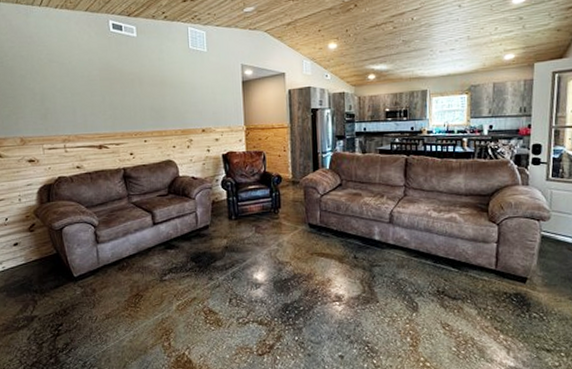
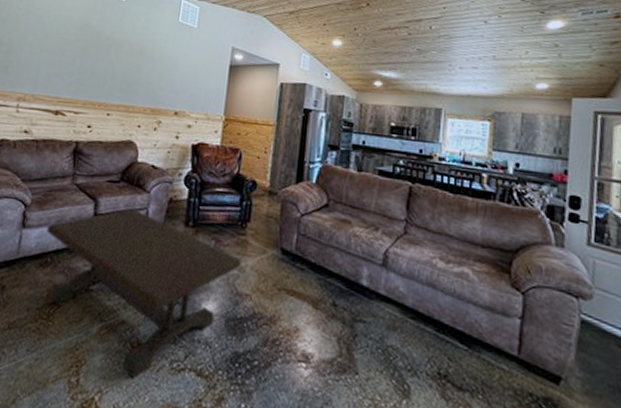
coffee table: none [117,214,279,336] -> present [46,209,241,380]

